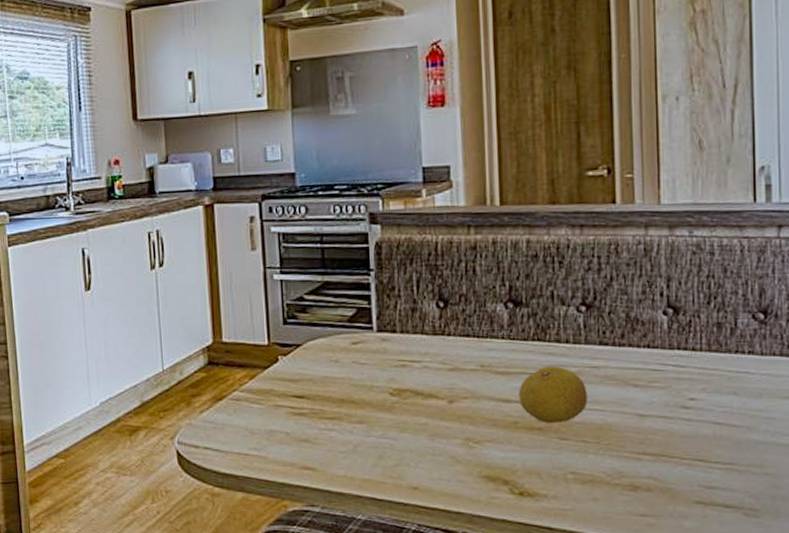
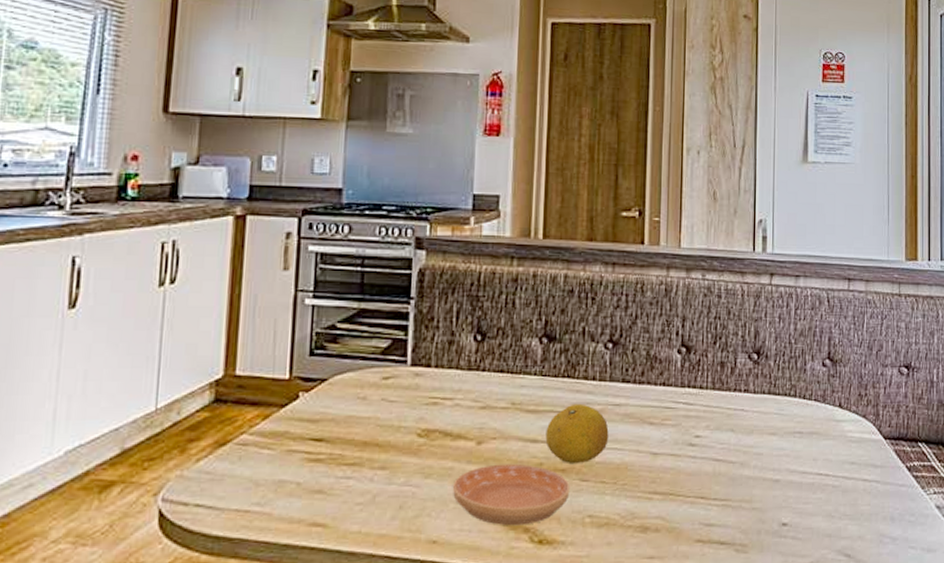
saucer: none [429,421,549,478] -> present [453,463,570,526]

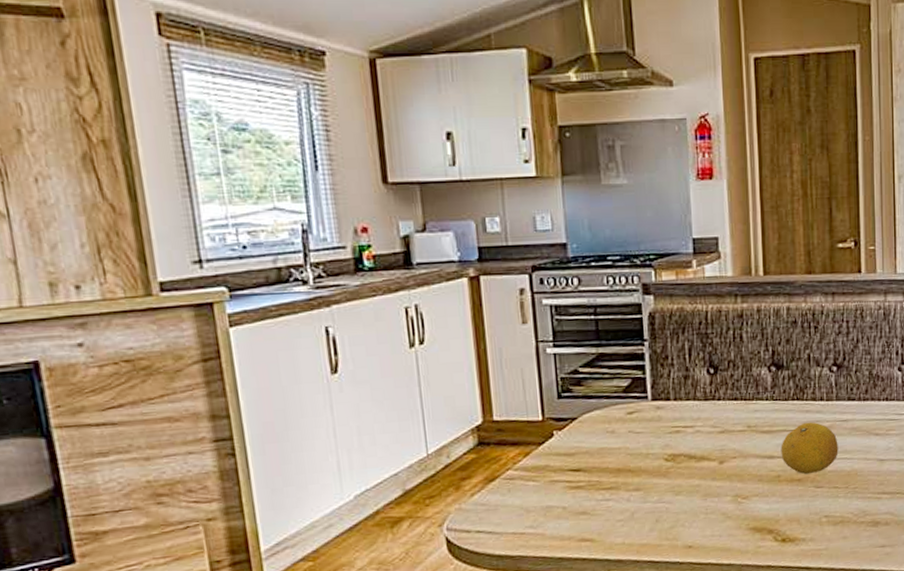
saucer: present [453,463,570,526] -> none [702,477,807,529]

